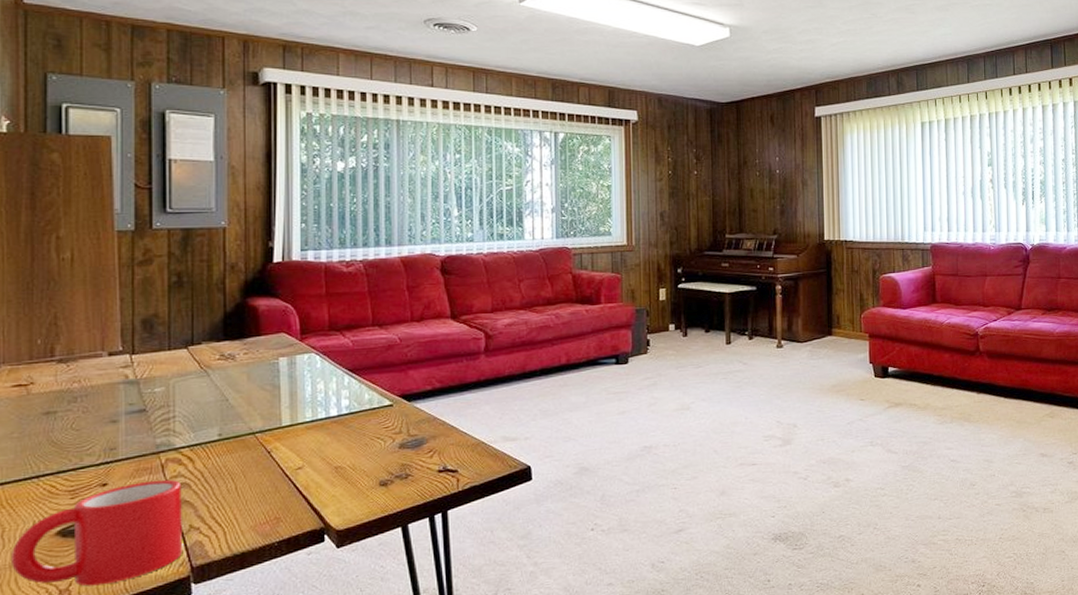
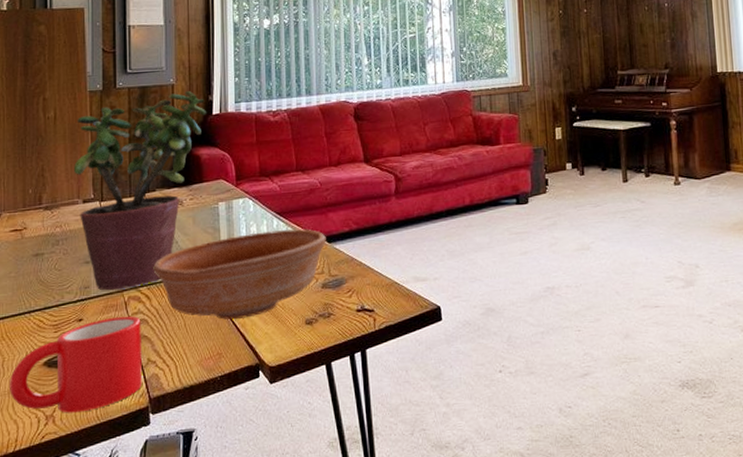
potted plant: none [97,236,267,452] -> present [74,91,207,290]
bowl: none [197,387,405,483] -> present [153,229,326,321]

